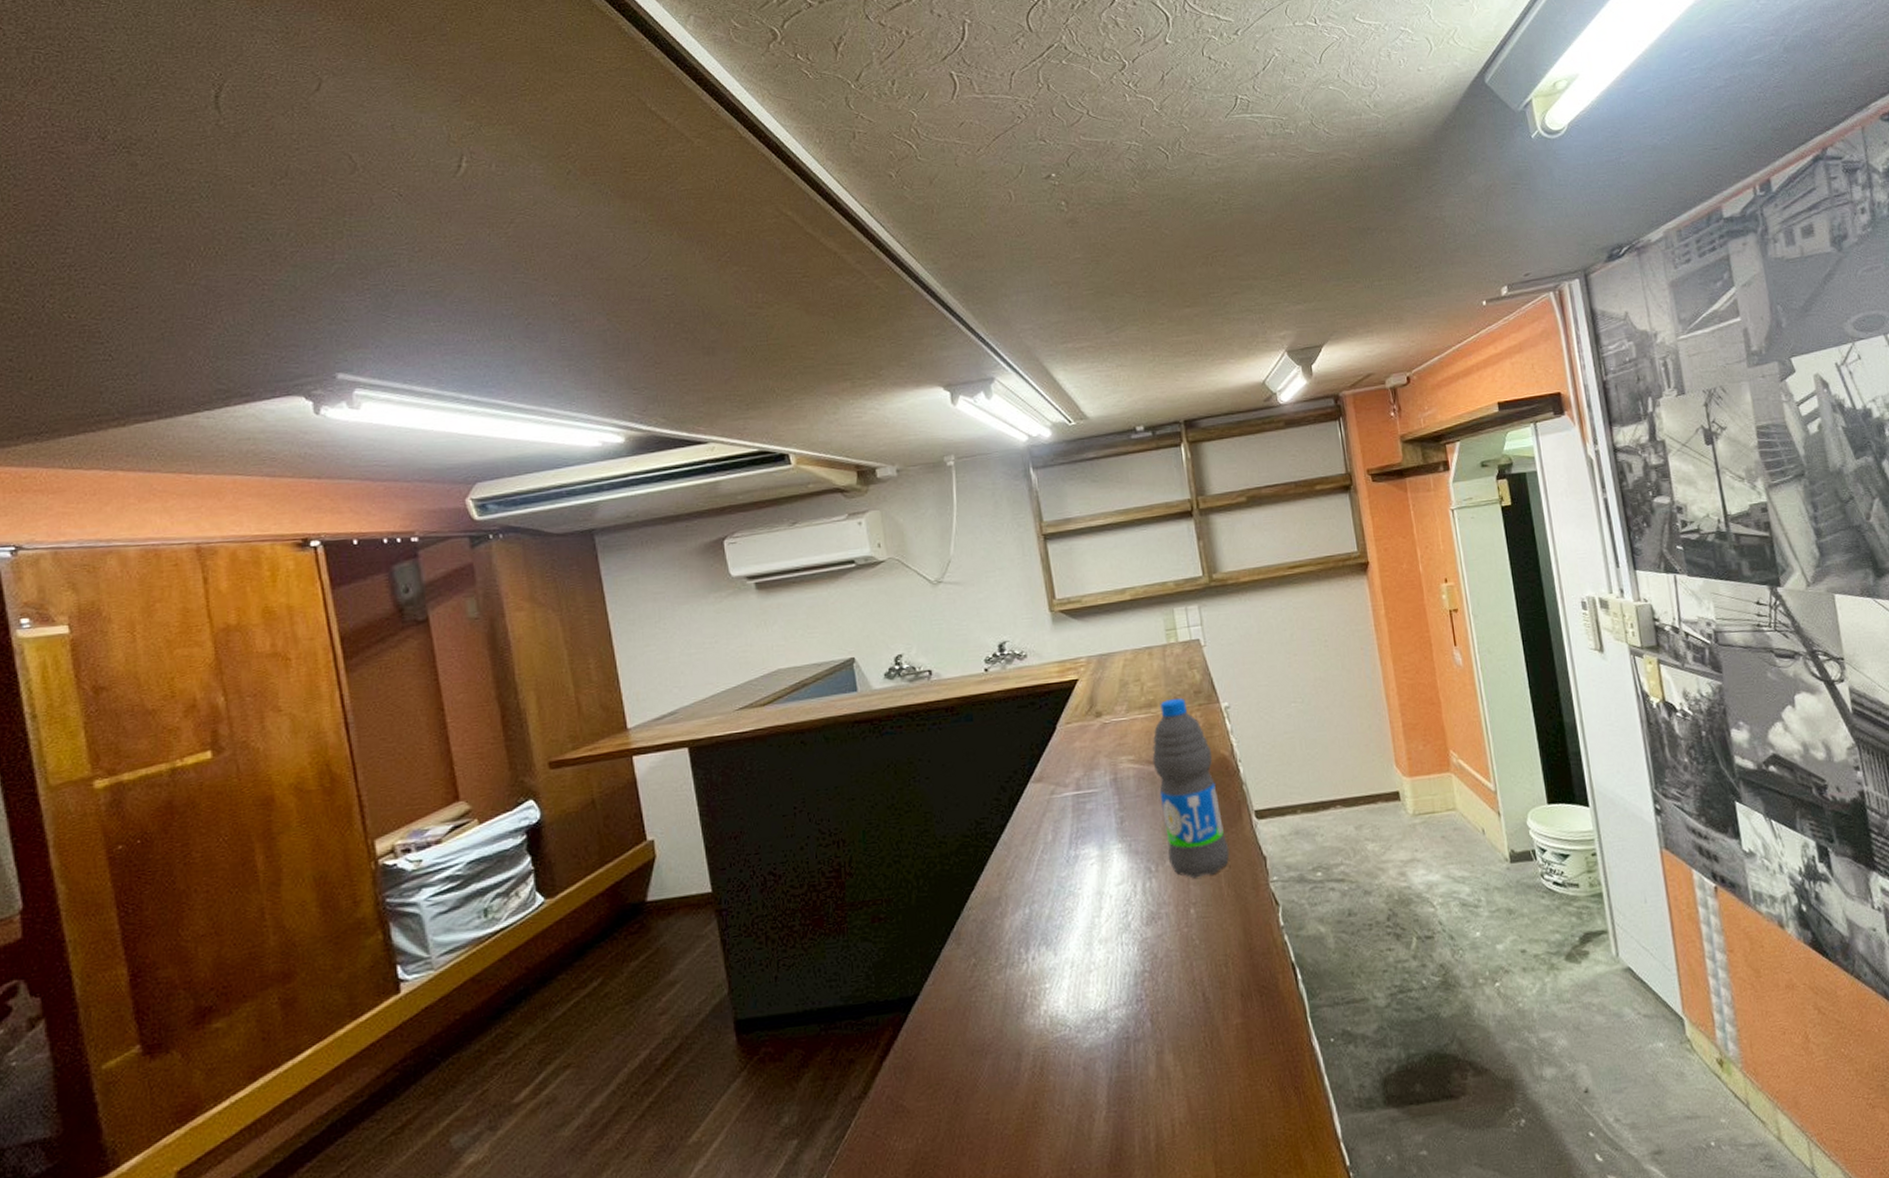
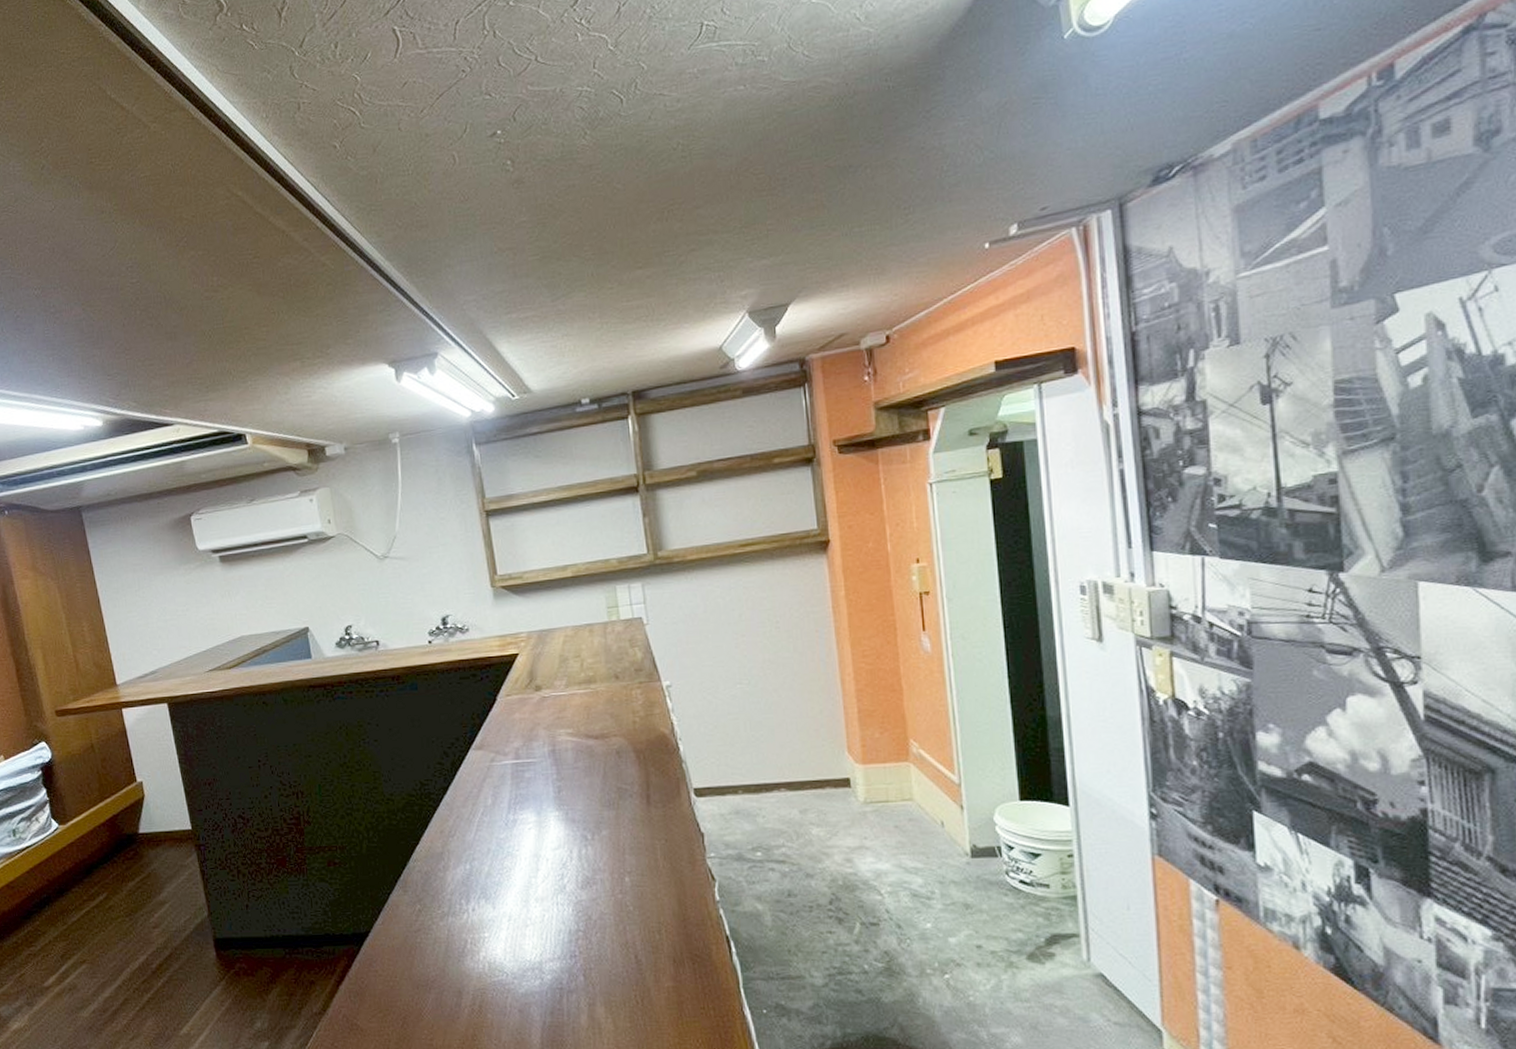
water bottle: present [1152,697,1230,878] -> none [591,674,667,849]

